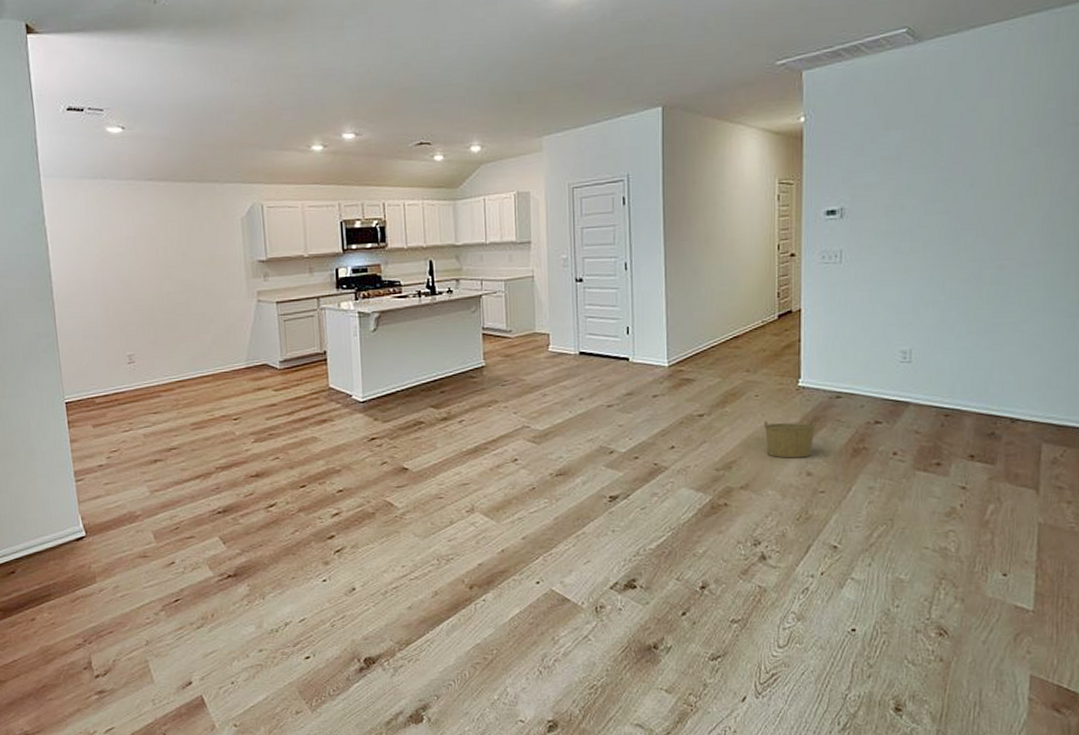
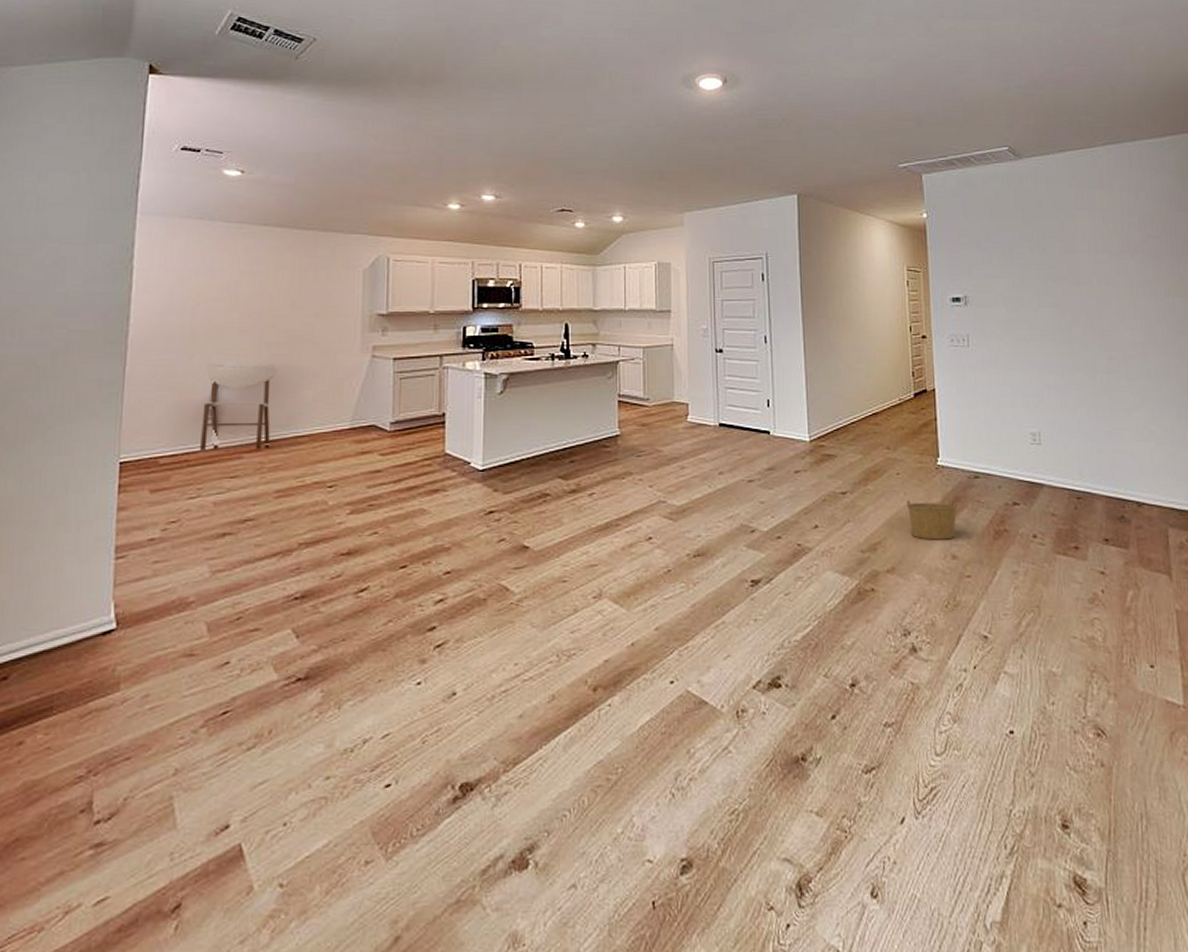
dining chair: none [122,312,182,391] -> present [199,364,278,451]

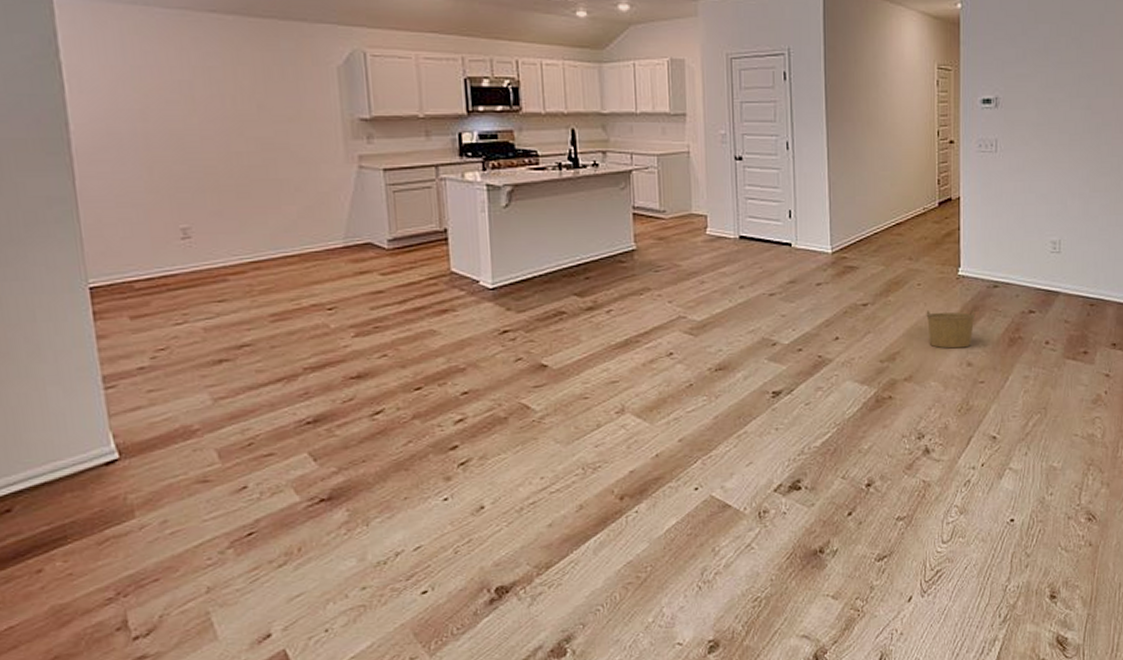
dining chair: present [199,364,278,451] -> none [173,177,257,273]

